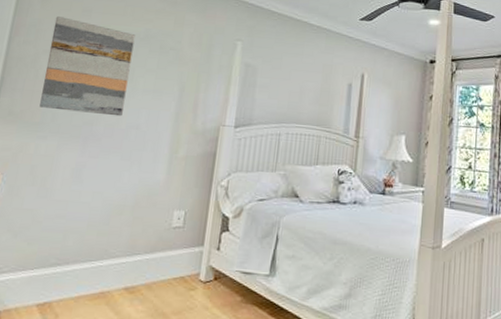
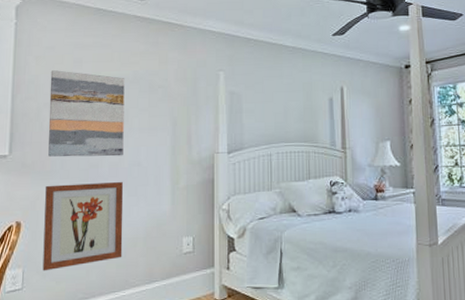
wall art: none [14,137,117,230] -> present [42,181,123,271]

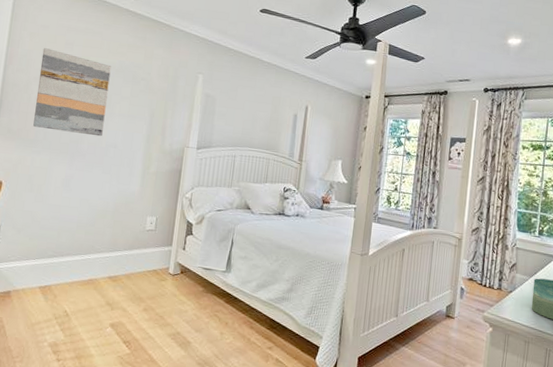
wall art: present [42,181,123,271] -> none [18,152,99,228]

